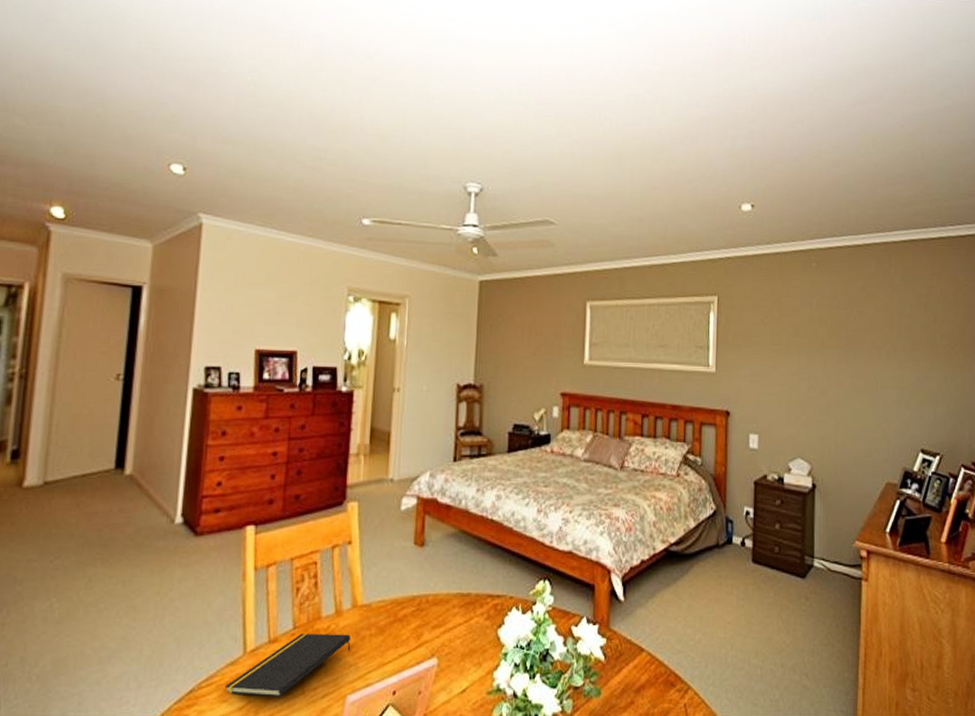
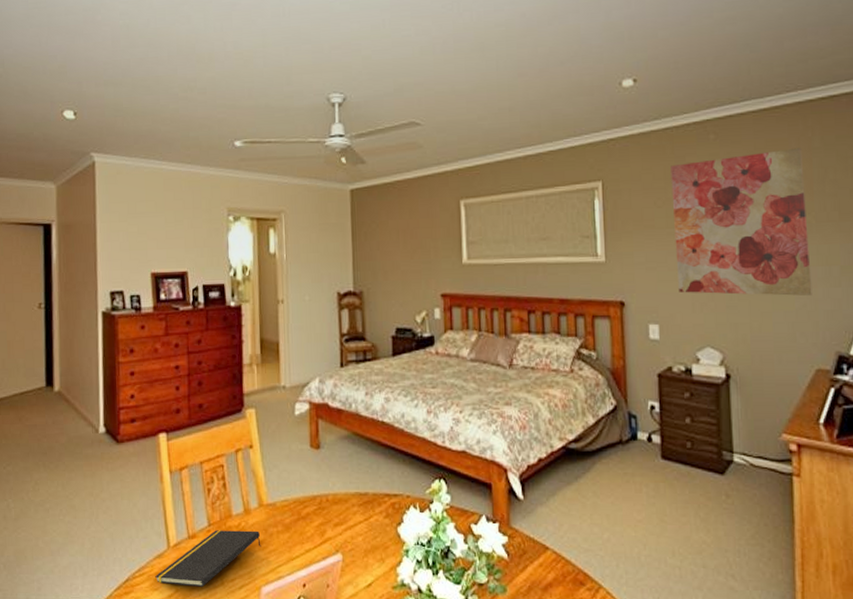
wall art: none [777,282,887,415] -> present [670,148,812,296]

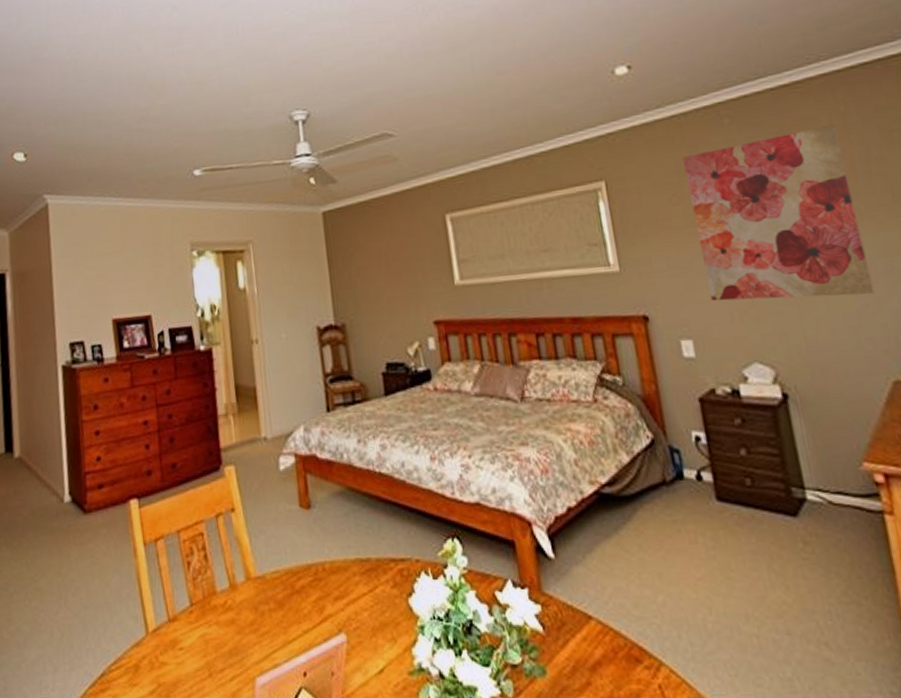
notepad: present [155,530,261,587] -> none [134,609,252,680]

